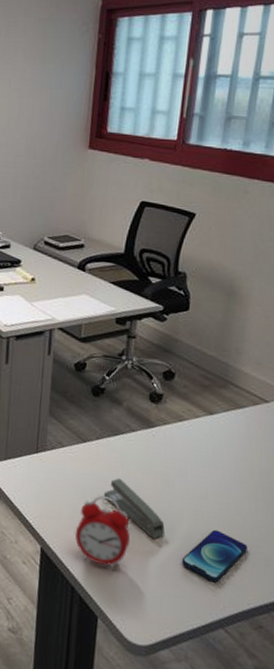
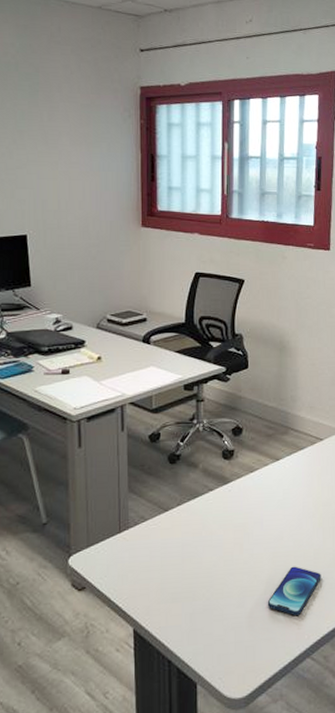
alarm clock: present [74,495,131,571] -> none [166,559,220,632]
stapler: present [103,478,166,540] -> none [189,538,250,591]

